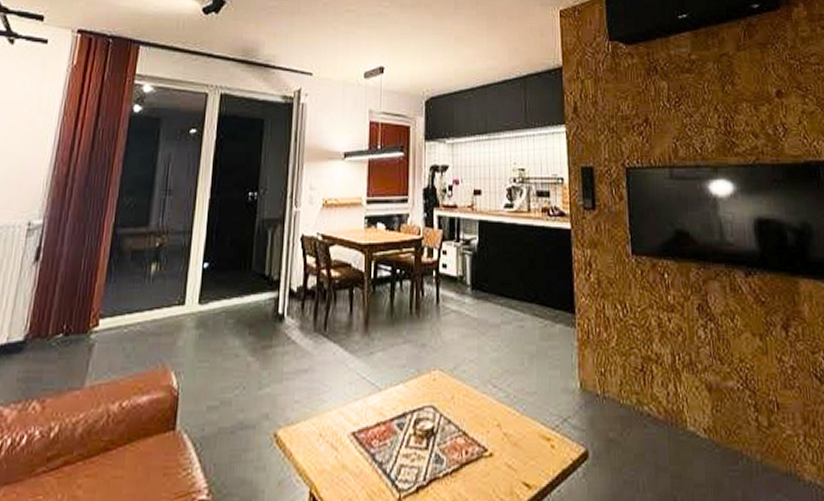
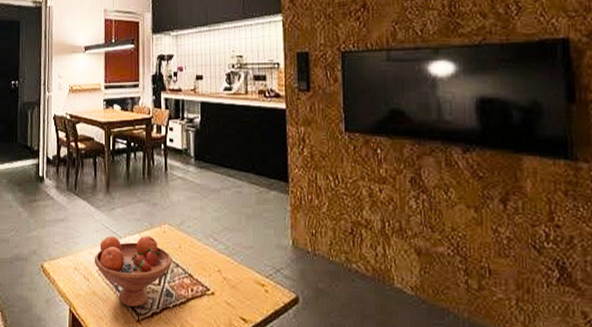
fruit bowl: none [345,385,443,482] -> present [94,235,172,308]

